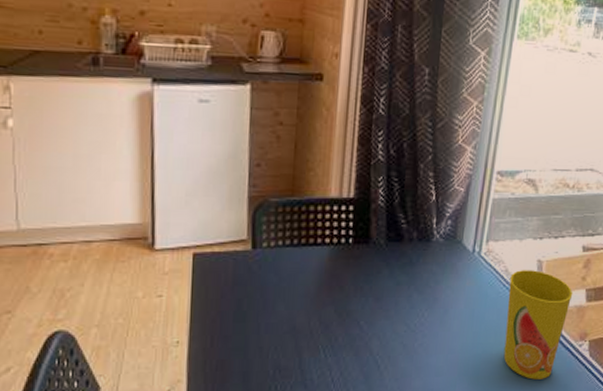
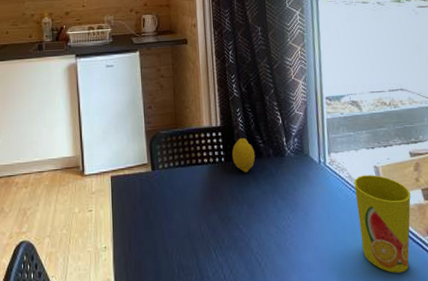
fruit: none [363,215,395,259] -> present [232,138,256,173]

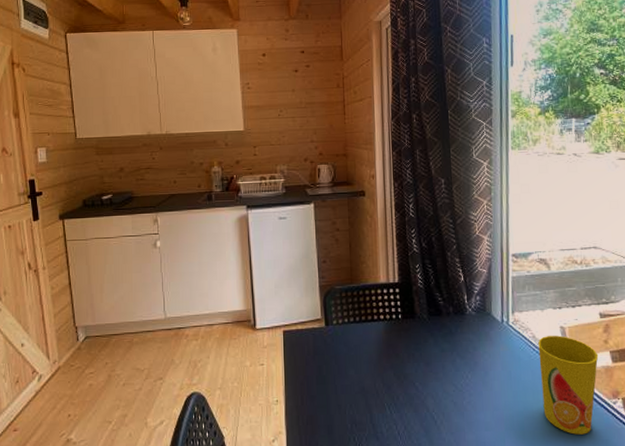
fruit: present [232,138,256,173] -> none [410,295,435,331]

